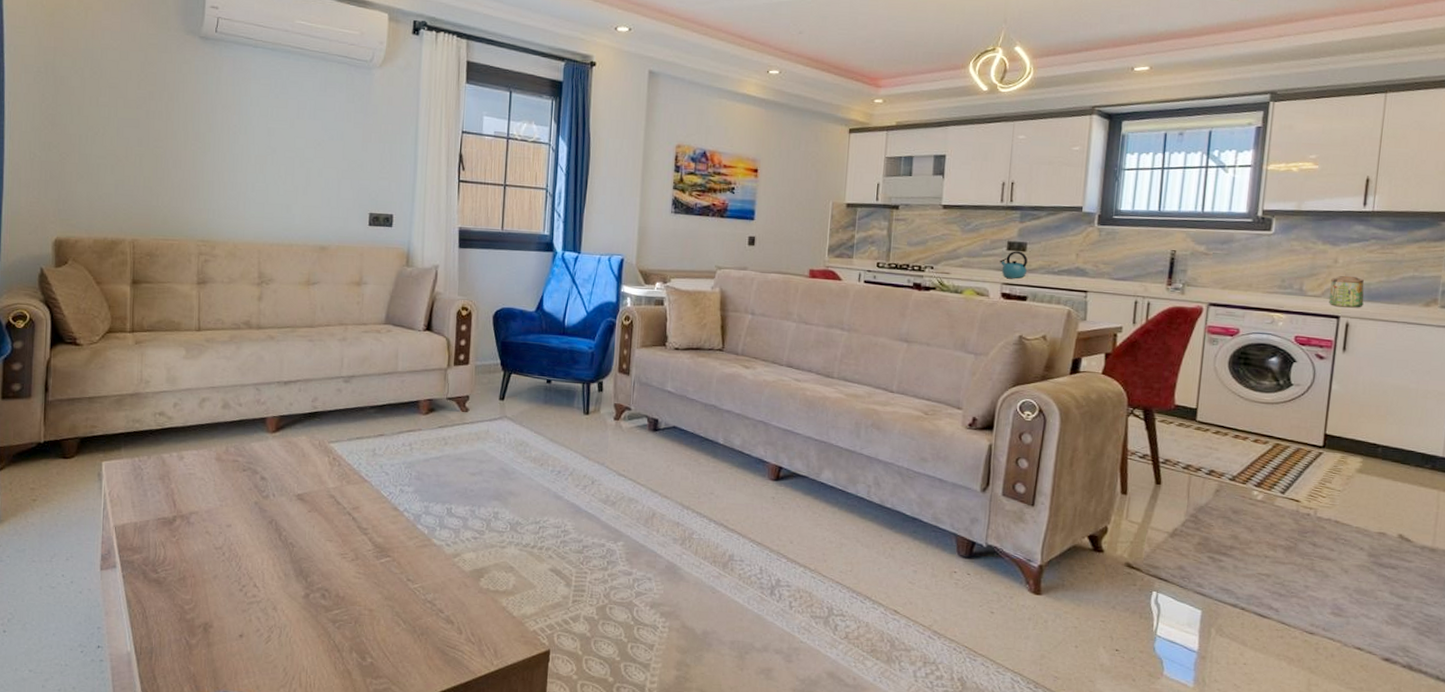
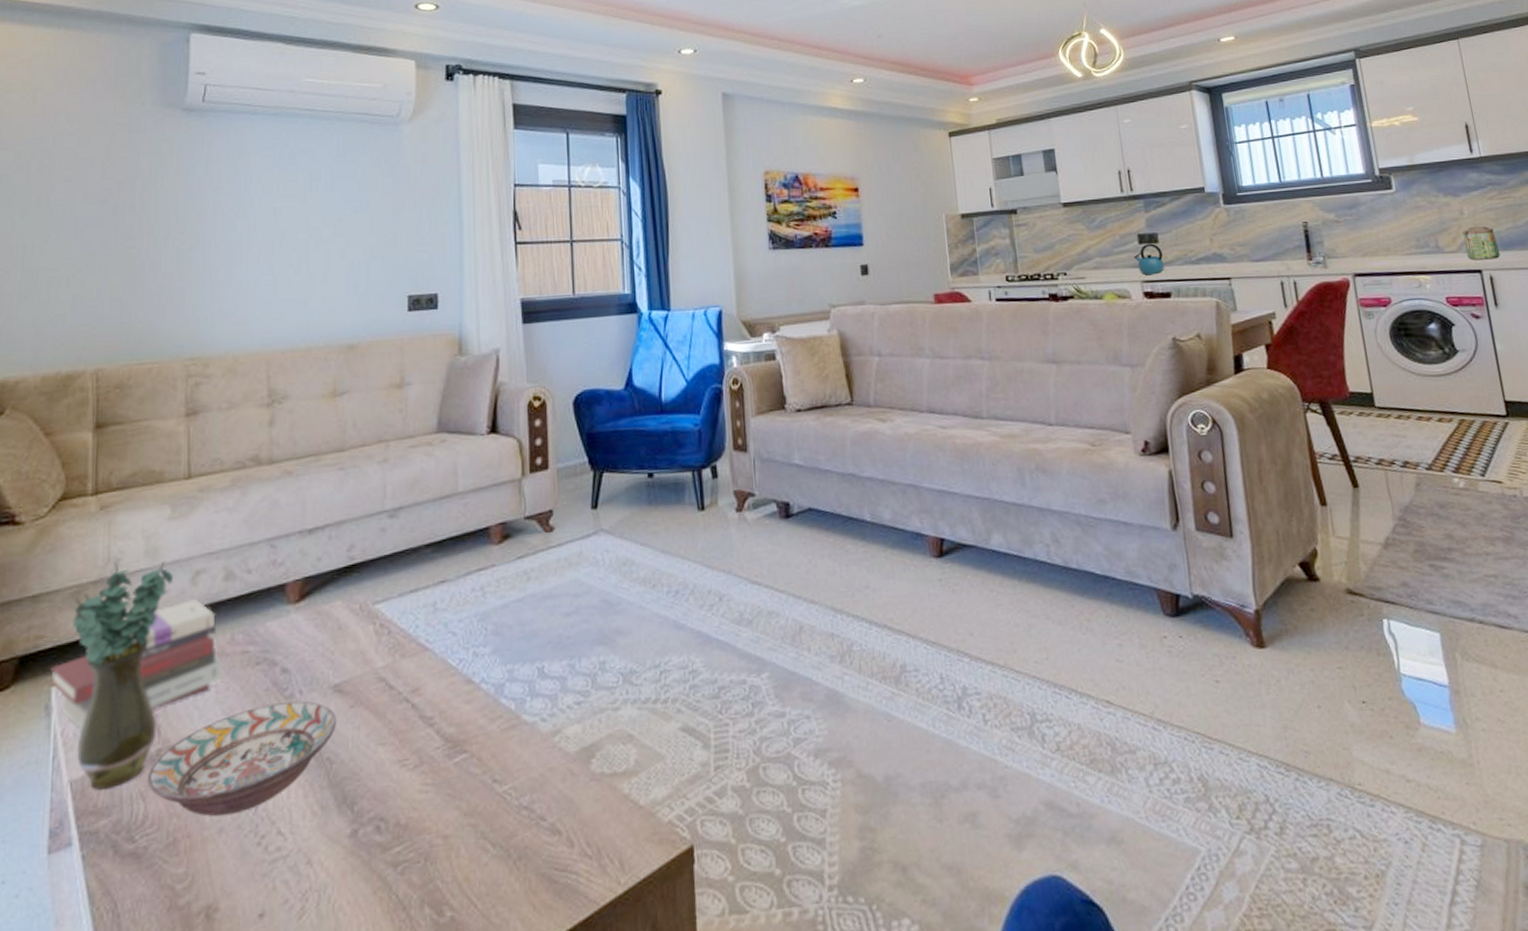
books: none [100,418,219,493] -> present [49,599,222,729]
vase: none [117,383,186,536] -> present [73,561,173,790]
decorative bowl: none [166,499,299,568] -> present [147,701,337,817]

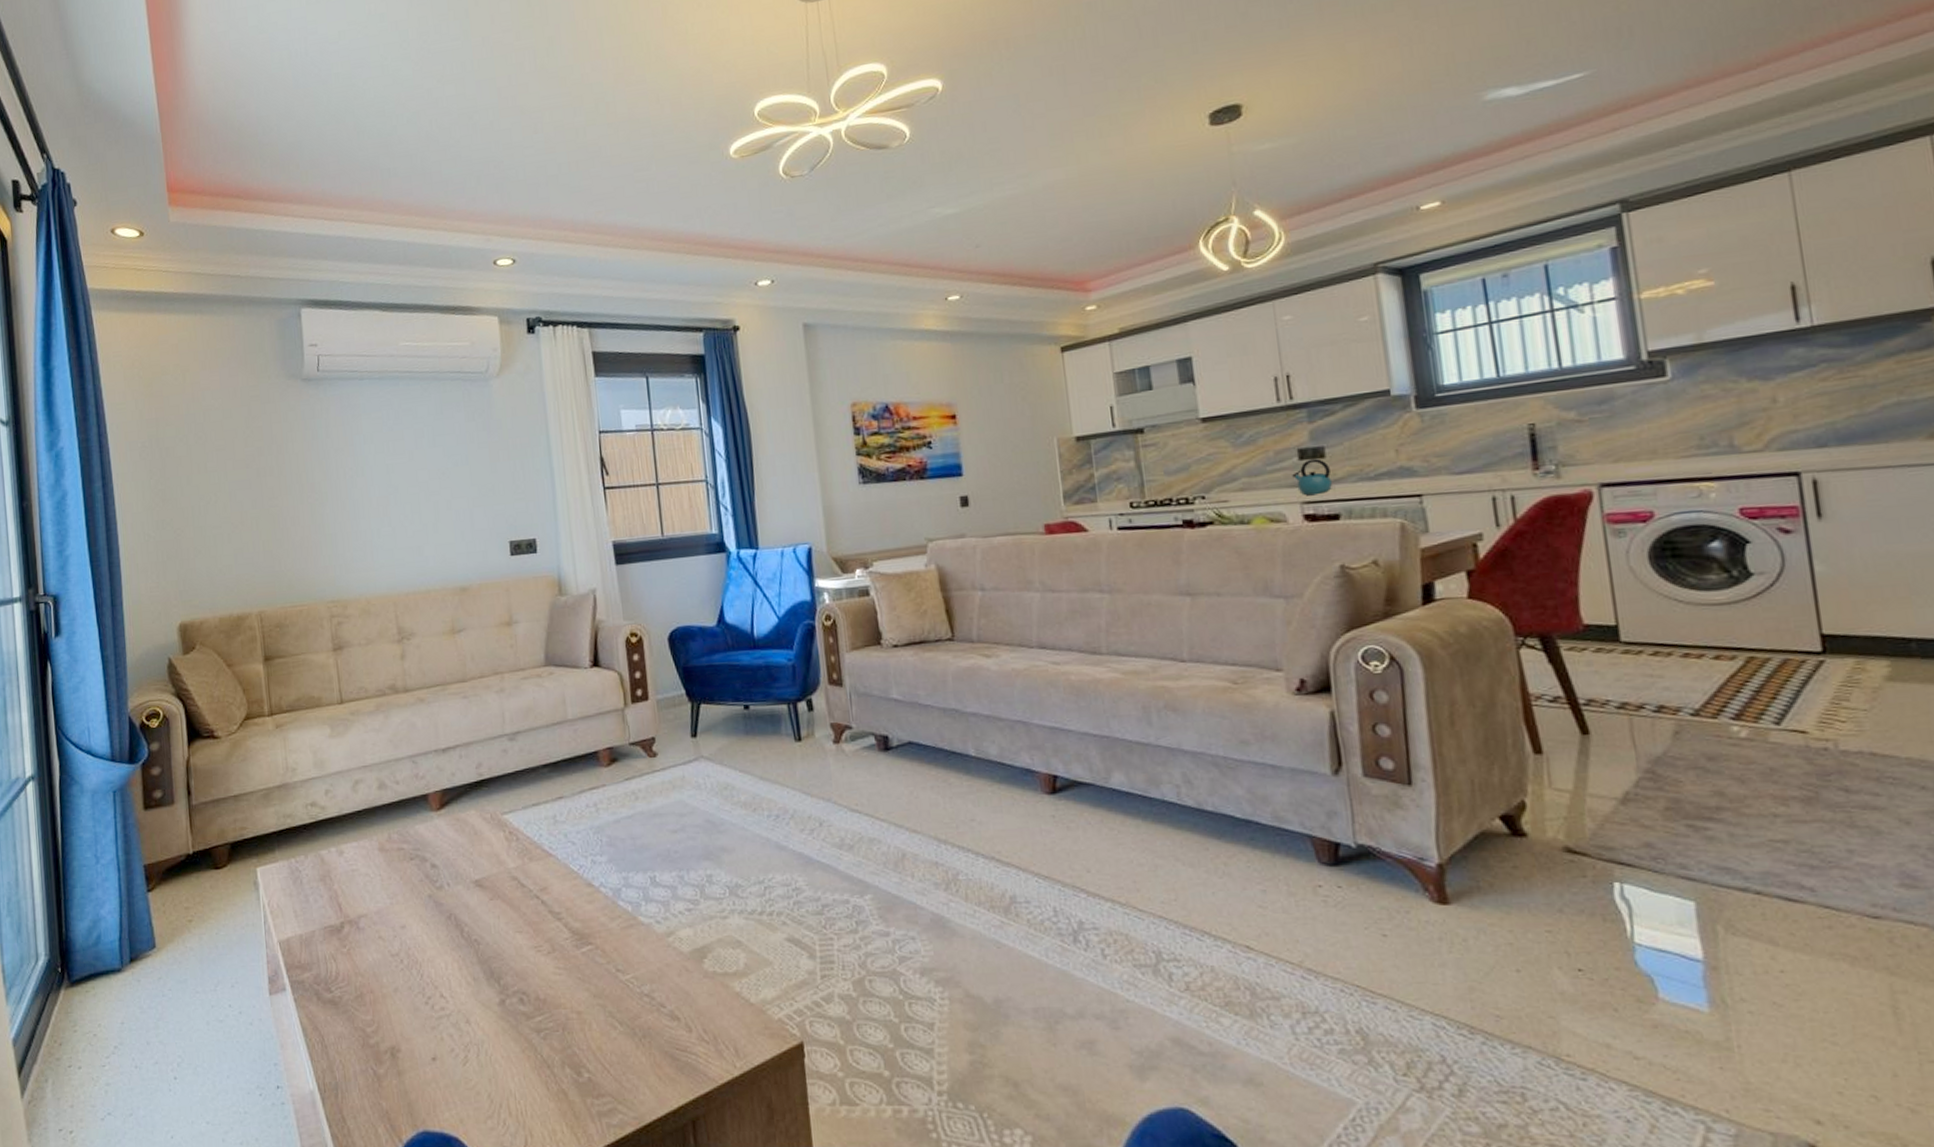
books: present [49,599,222,729] -> none [253,804,384,902]
vase: present [73,561,173,790] -> none [265,772,338,950]
decorative bowl: present [147,701,337,817] -> none [335,891,481,979]
canister: present [1462,225,1500,261] -> none [1772,415,1833,461]

